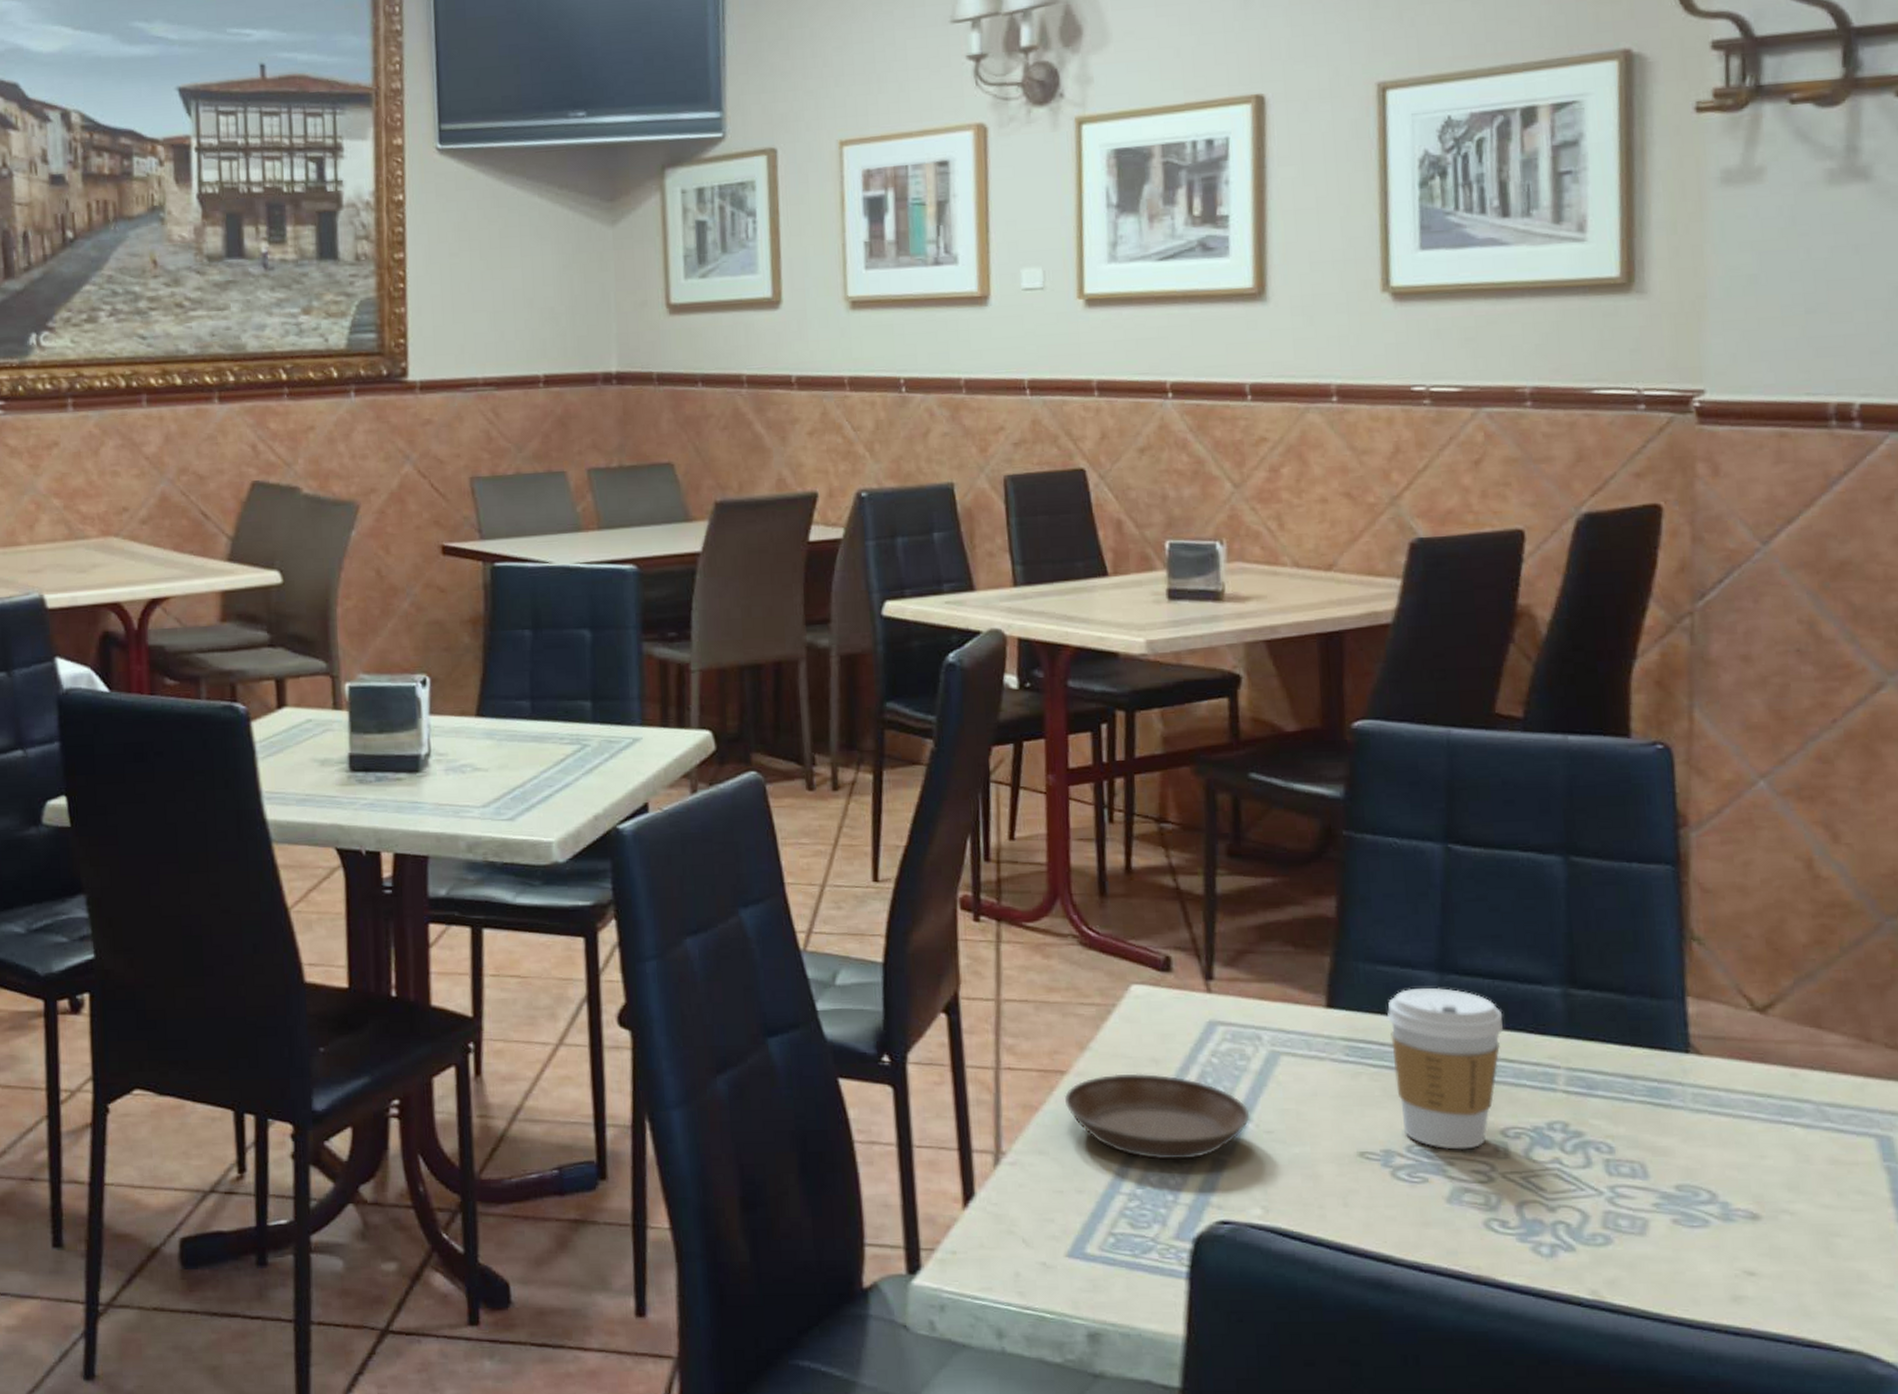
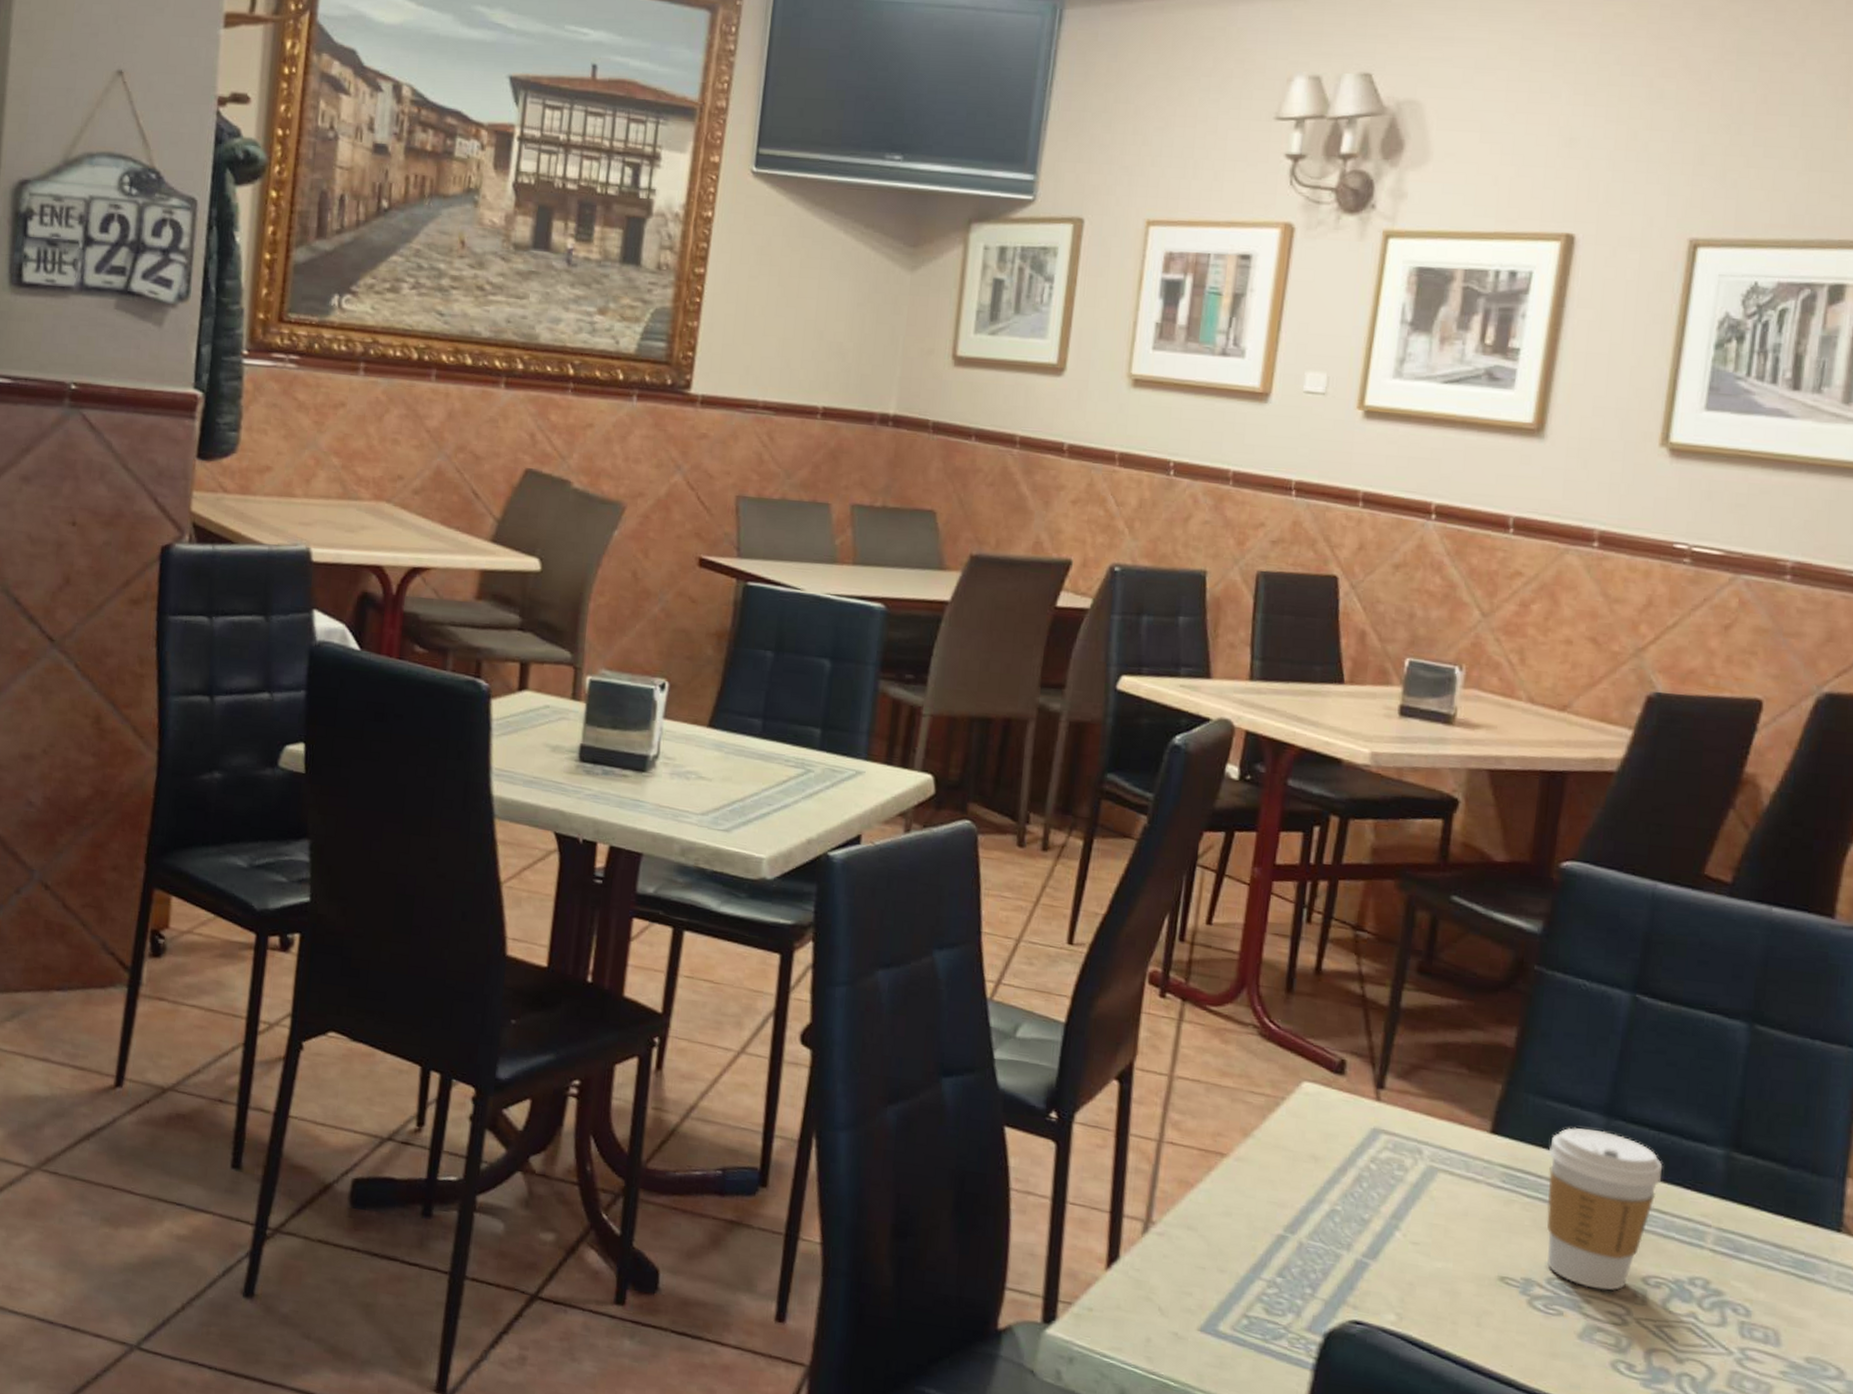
saucer: present [1064,1073,1251,1160] -> none [1220,1163,1400,1258]

